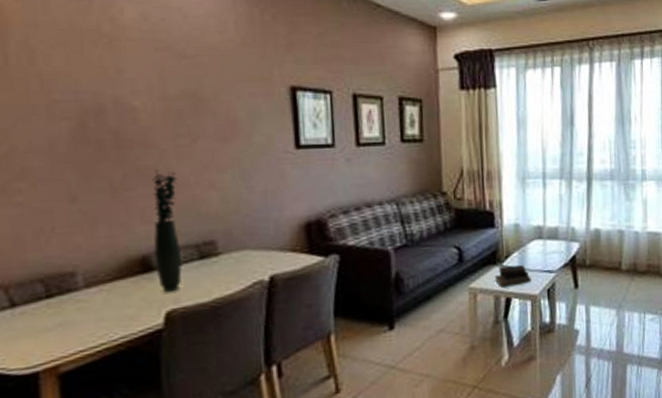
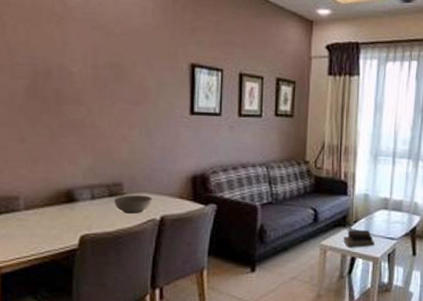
vase: present [152,170,182,293] -> none [75,123,98,221]
bowl: none [206,252,257,279] -> present [114,195,152,214]

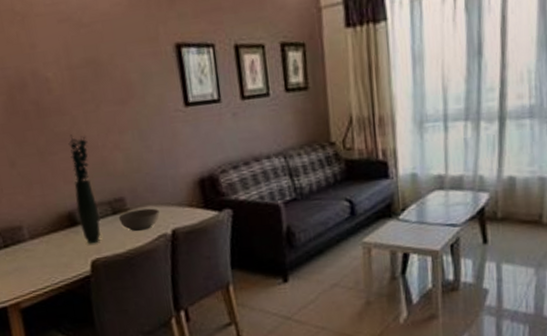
vase: none [75,123,98,221] -> present [68,135,100,244]
books: present [343,229,375,248] -> none [389,217,432,242]

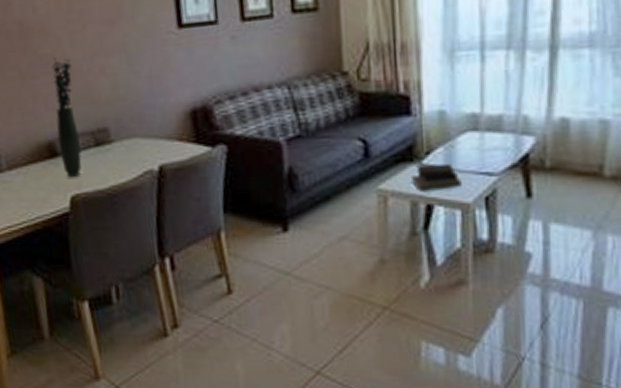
bowl: present [118,208,160,232] -> none [101,140,146,167]
books: none [389,217,432,242] -> present [410,163,462,191]

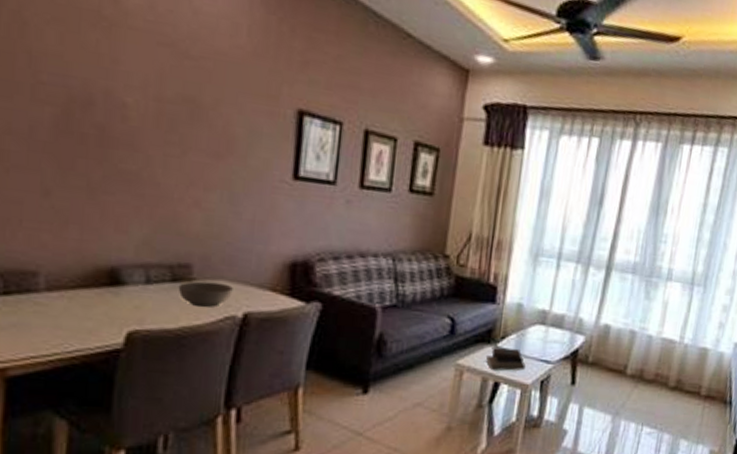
vase: present [51,57,82,178] -> none [122,176,160,312]
bowl: none [101,140,146,167] -> present [178,281,233,308]

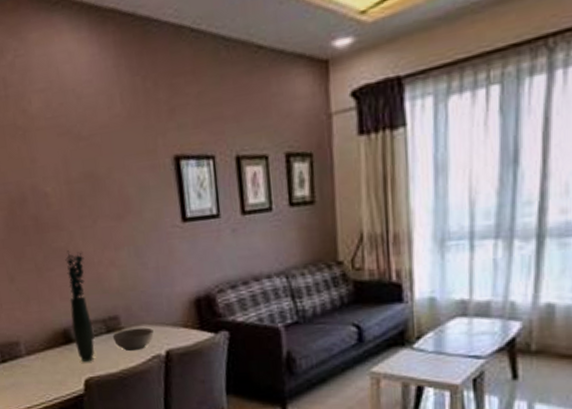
vase: none [122,176,160,312] -> present [65,250,94,363]
books: present [485,346,526,371] -> none [402,347,451,374]

